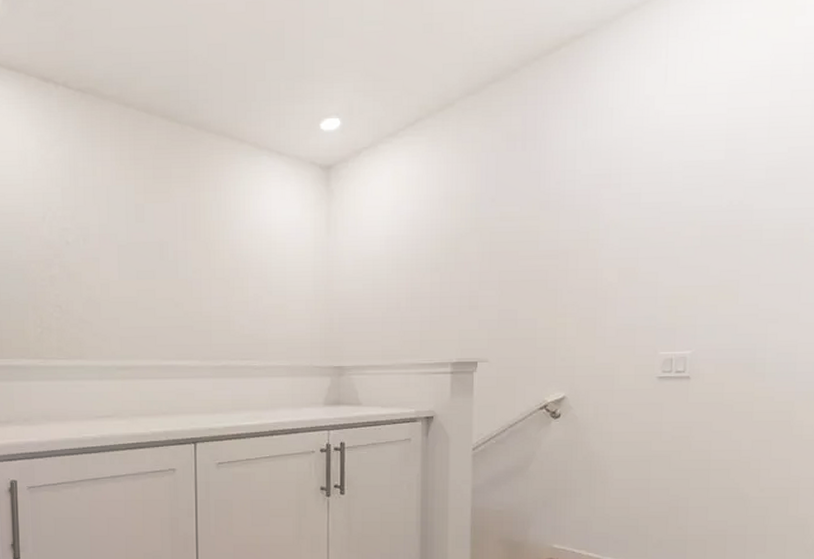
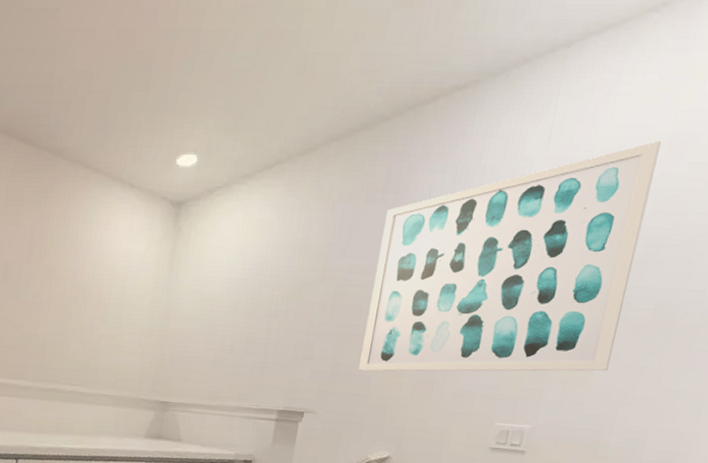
wall art: none [524,73,764,315] -> present [359,140,661,372]

